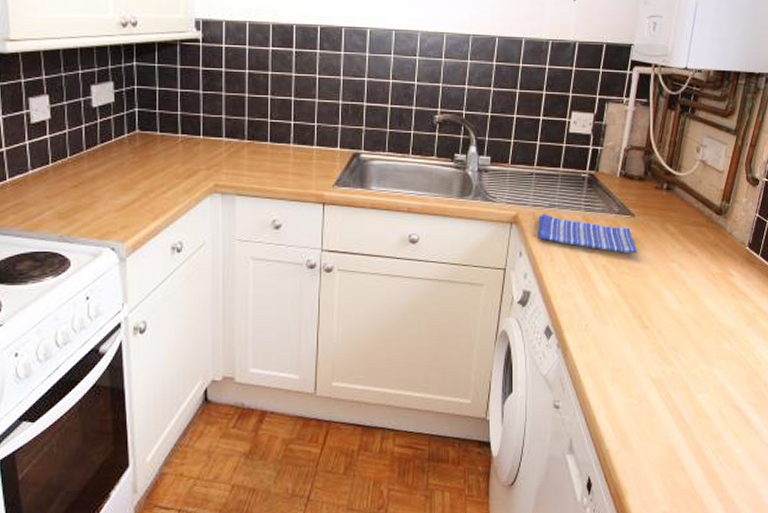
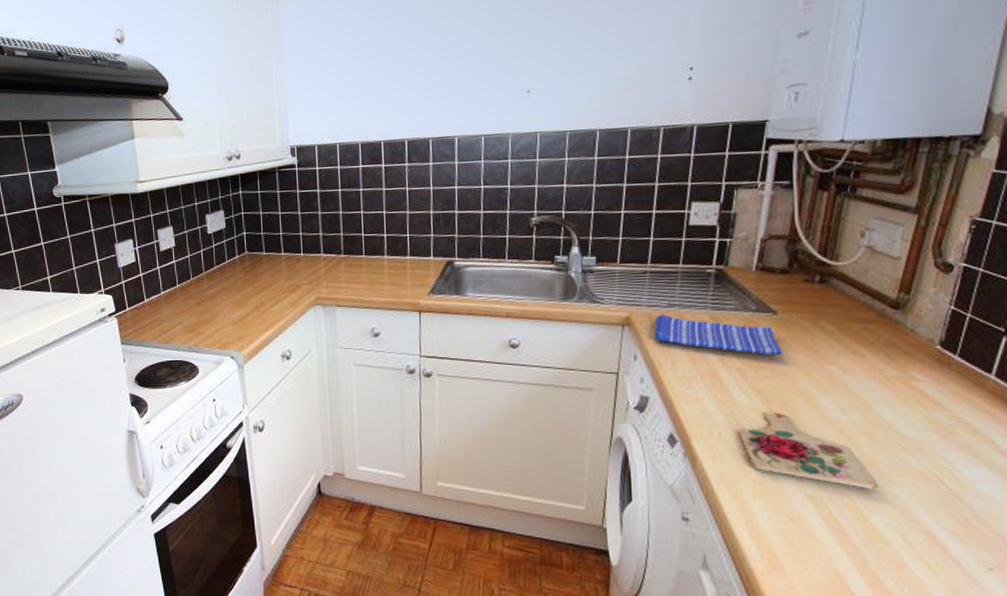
cutting board: none [601,305,703,372] -> present [738,412,878,490]

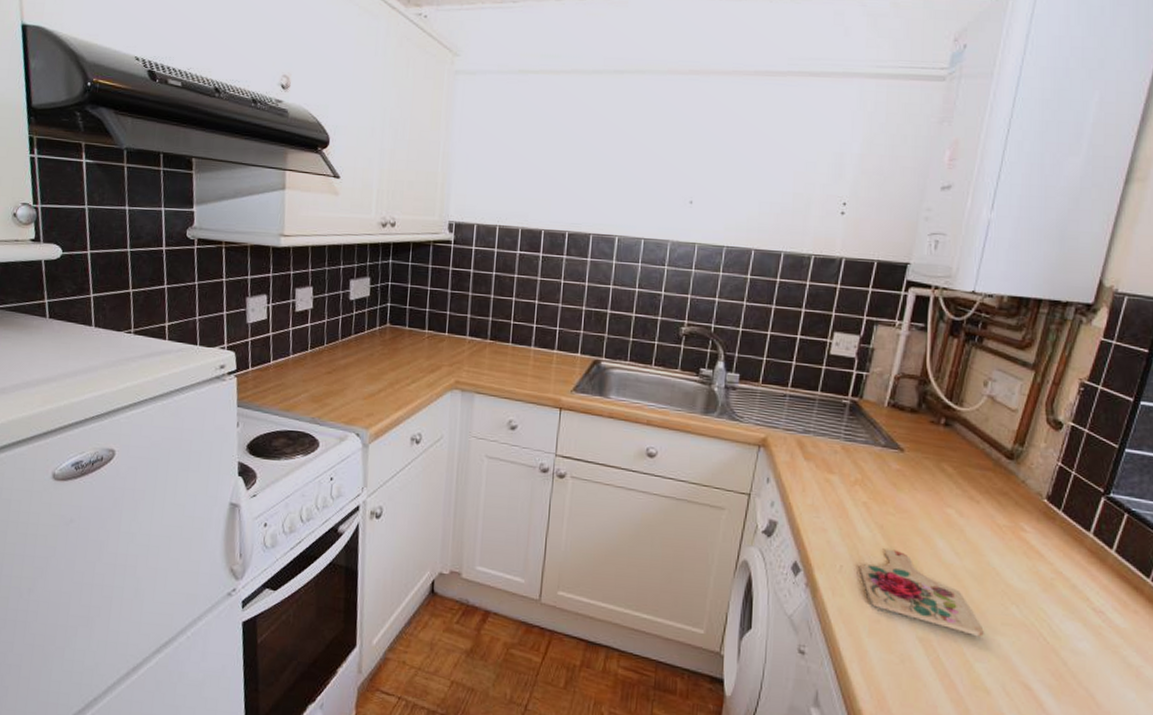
dish towel: present [654,314,783,355] -> none [788,439,907,492]

